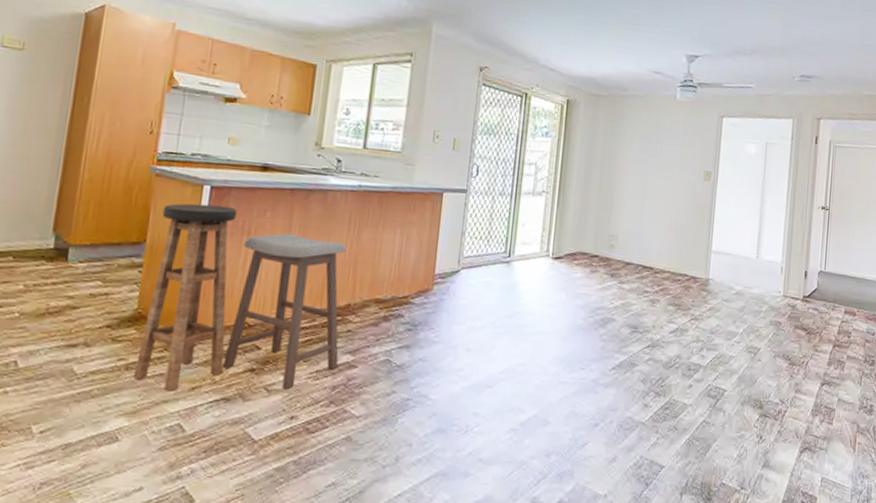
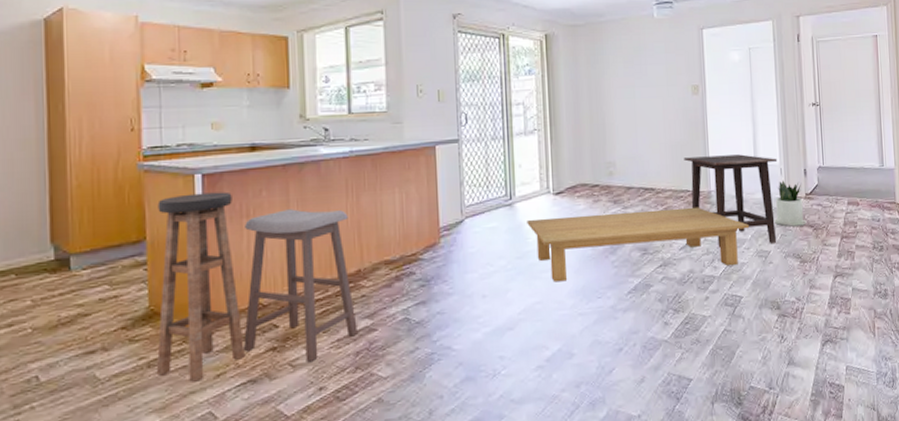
coffee table: none [522,279,742,358] -> present [527,207,749,283]
side table: none [686,242,780,342] -> present [683,154,778,248]
planter: none [768,279,801,328] -> present [773,180,807,227]

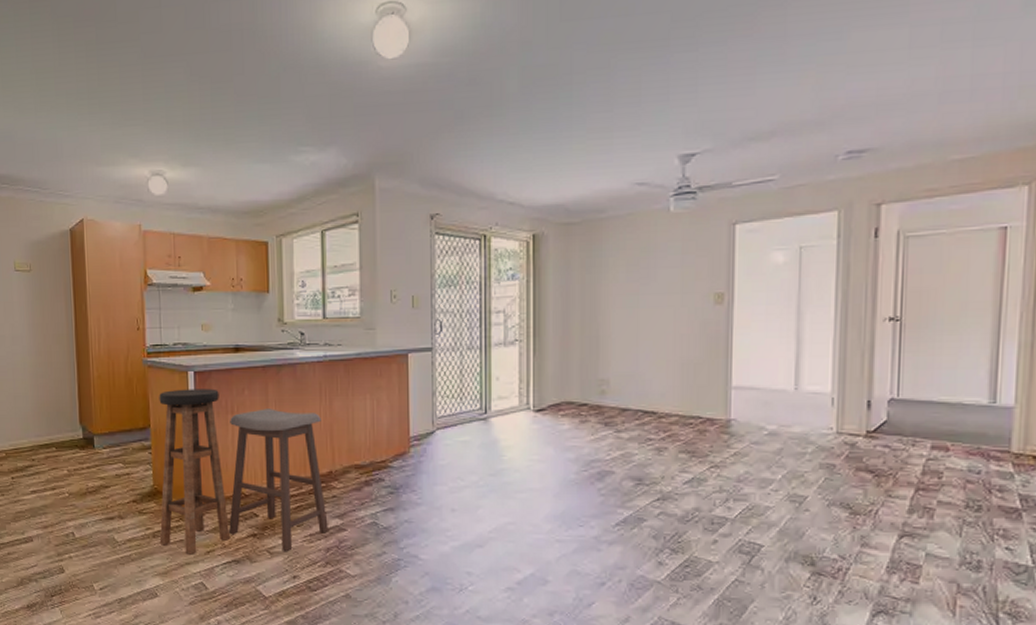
coffee table: present [527,207,749,283] -> none [502,436,780,509]
side table: present [683,154,778,248] -> none [697,378,829,489]
planter: present [773,180,807,227] -> none [816,412,865,470]

